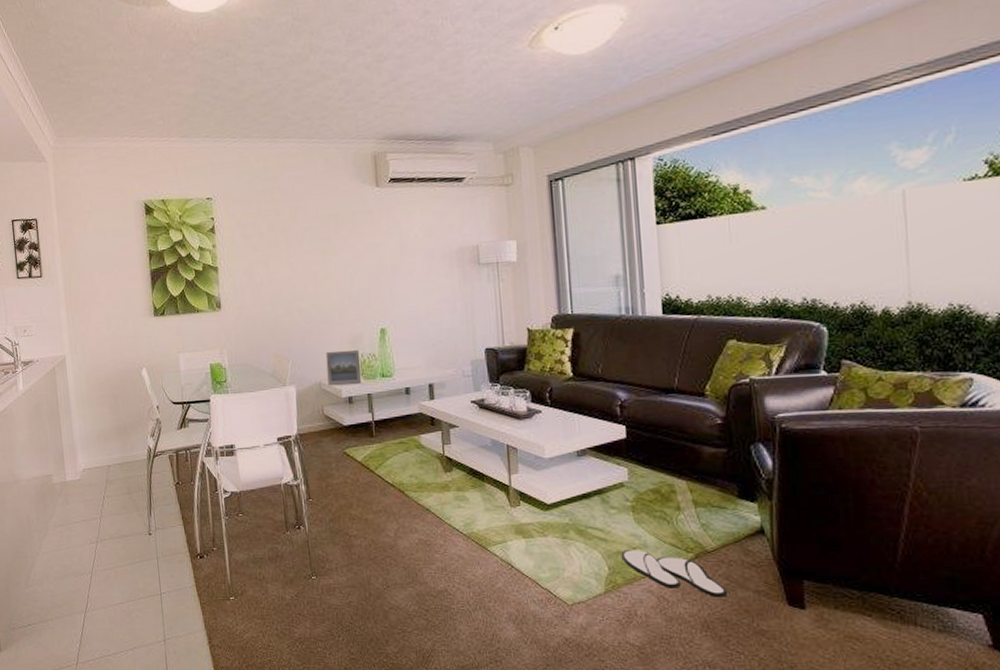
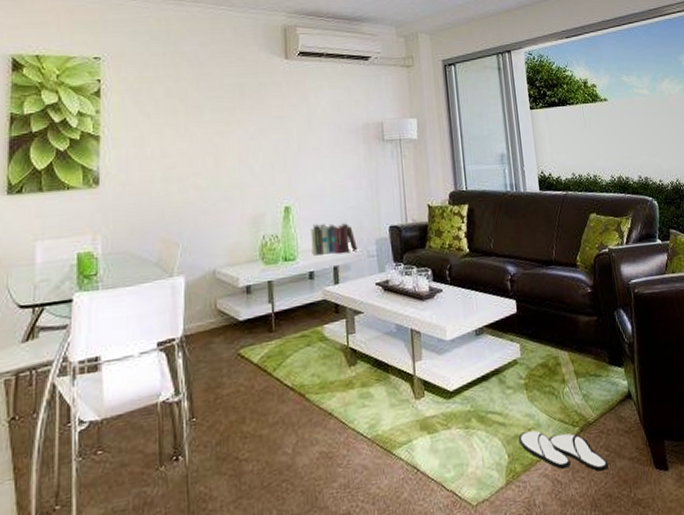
picture frame: present [325,349,362,385] -> none [222,230,262,273]
books: none [406,343,452,373] -> present [310,222,357,256]

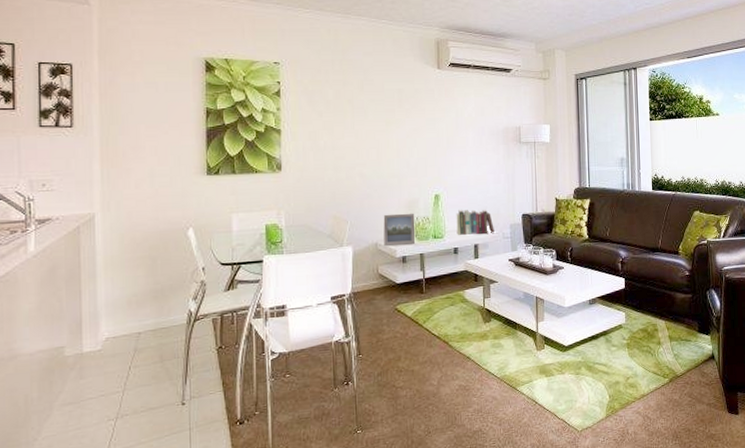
picture frame: none [222,230,262,273] -> present [383,213,416,246]
slippers: present [518,430,609,472] -> none [618,379,690,412]

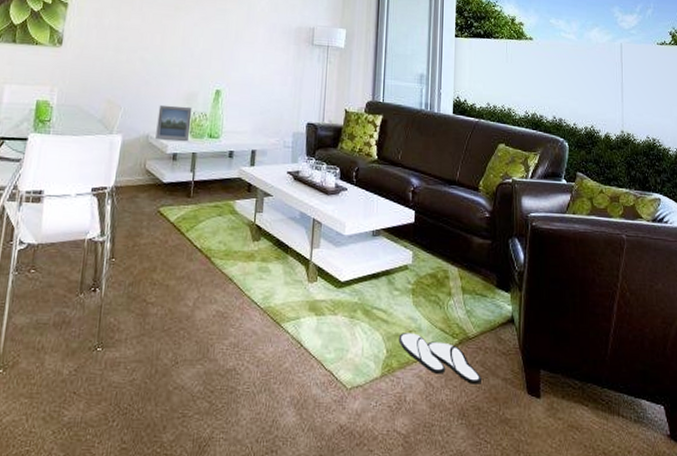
books: present [456,209,494,235] -> none [234,109,275,140]
slippers: none [618,379,690,412] -> present [398,333,481,384]

